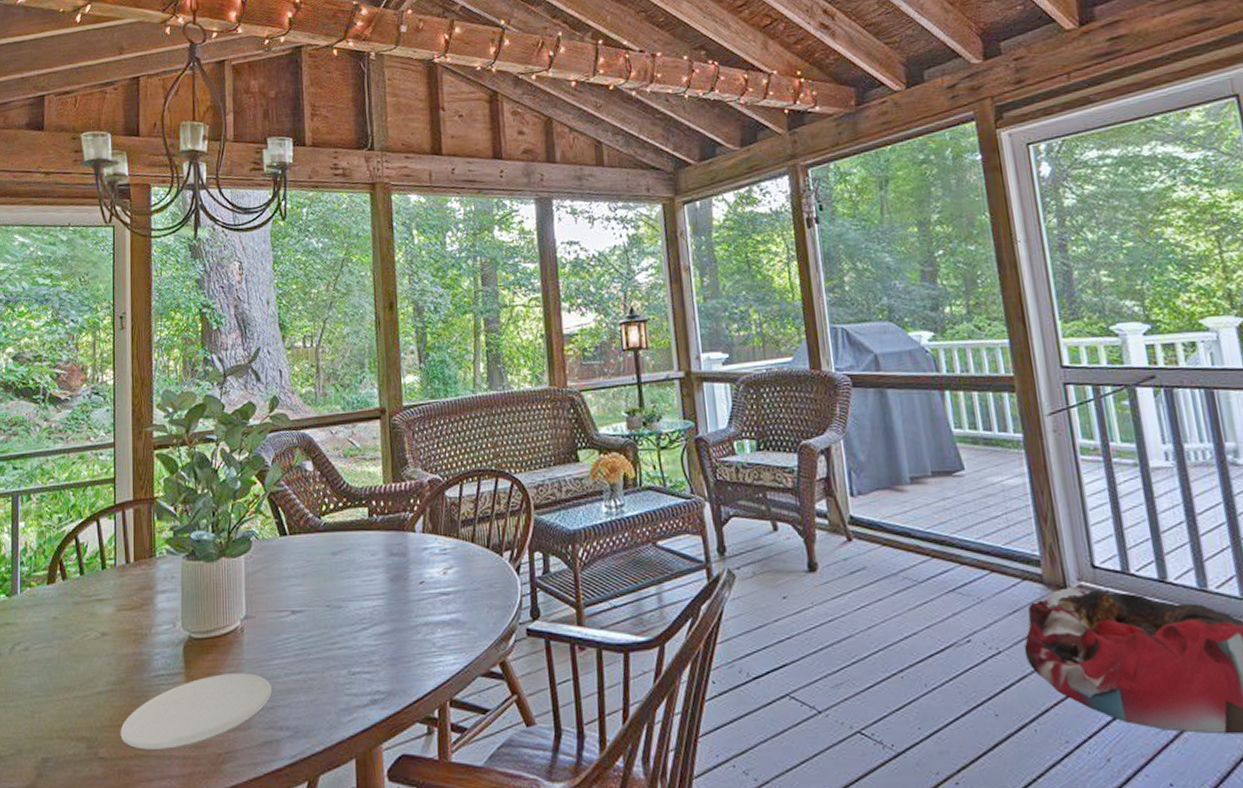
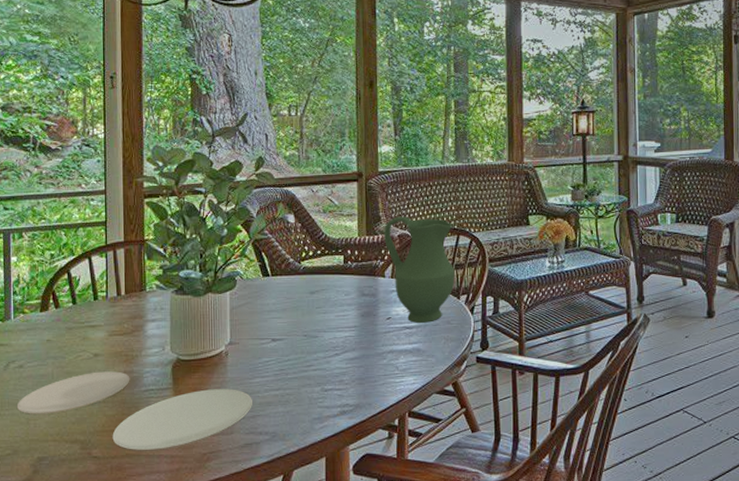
plate: none [21,653,139,706] -> present [16,371,130,414]
pitcher: none [411,457,496,587] -> present [383,216,455,323]

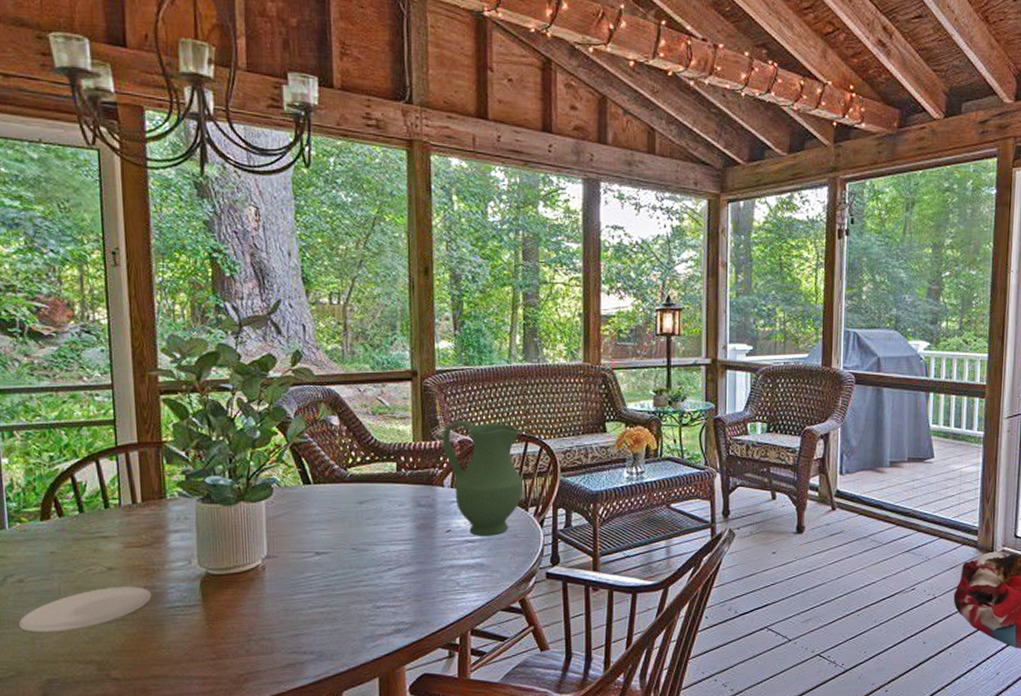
plate: present [112,389,252,452] -> none [133,606,295,673]

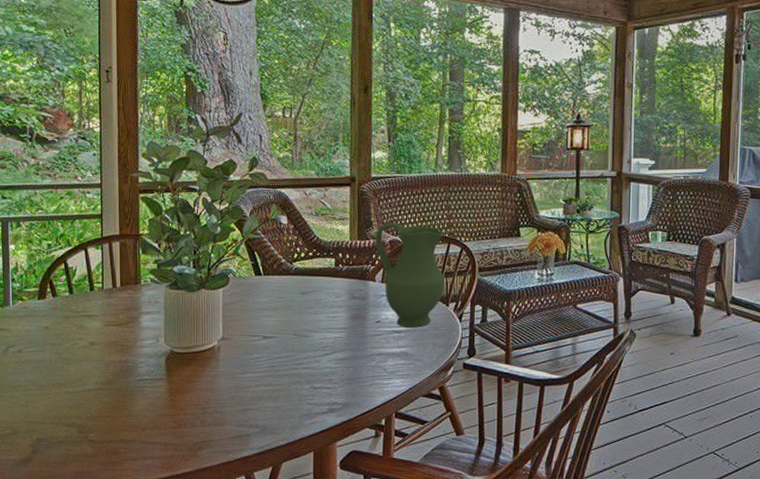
plate: present [18,586,152,633] -> none [16,360,125,398]

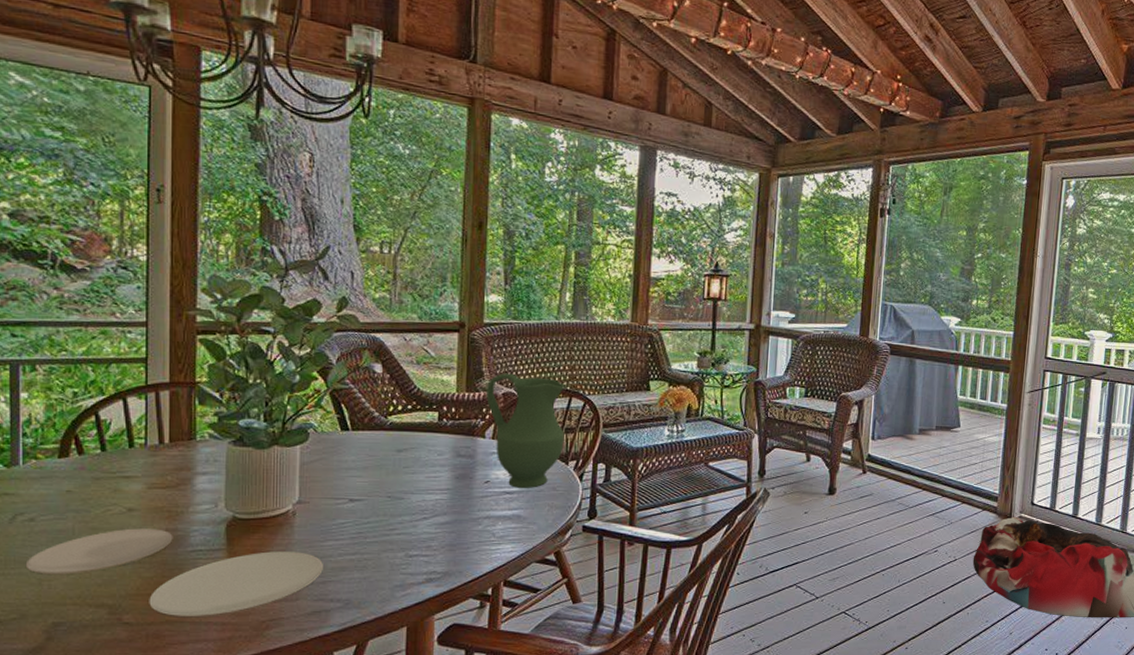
plate: none [16,360,125,398] -> present [25,528,173,575]
plate: none [108,381,243,439] -> present [149,551,323,619]

